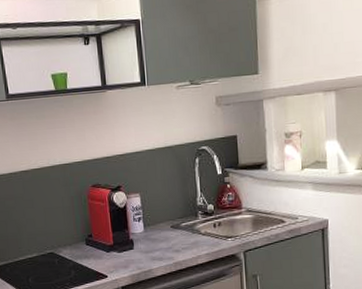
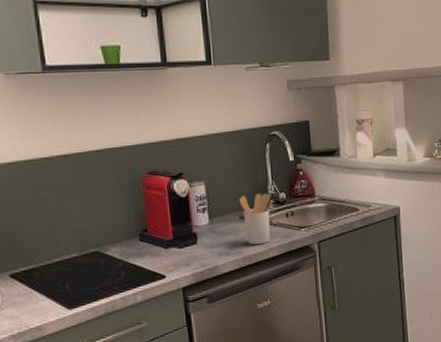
utensil holder: none [170,204,202,252] -> present [239,193,273,245]

